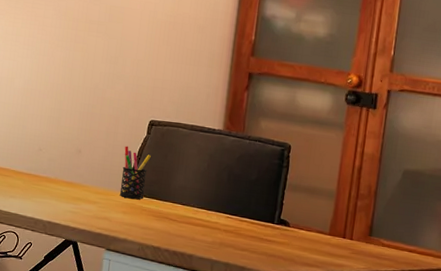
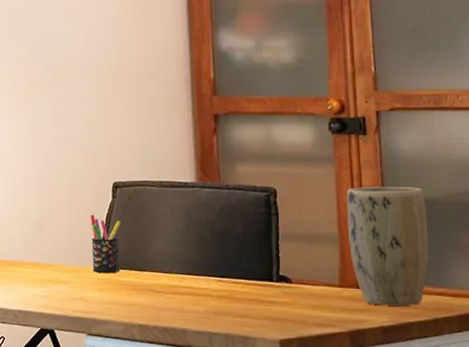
plant pot: none [343,153,414,258] -> present [346,186,429,306]

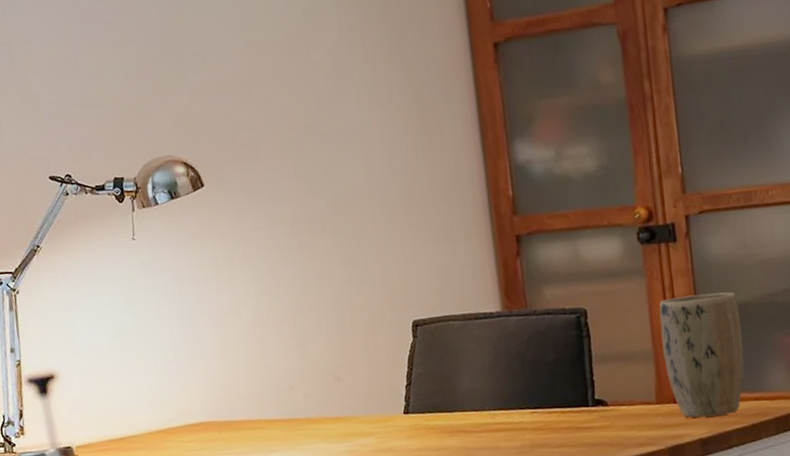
pen holder: present [90,214,121,273] -> none [390,358,428,420]

